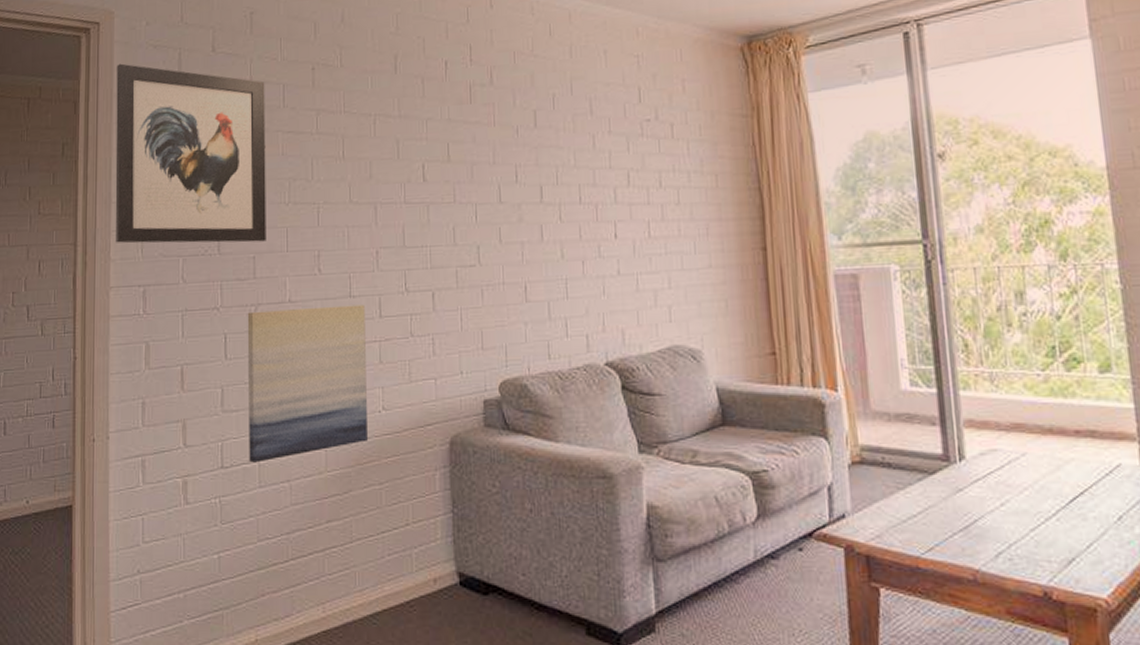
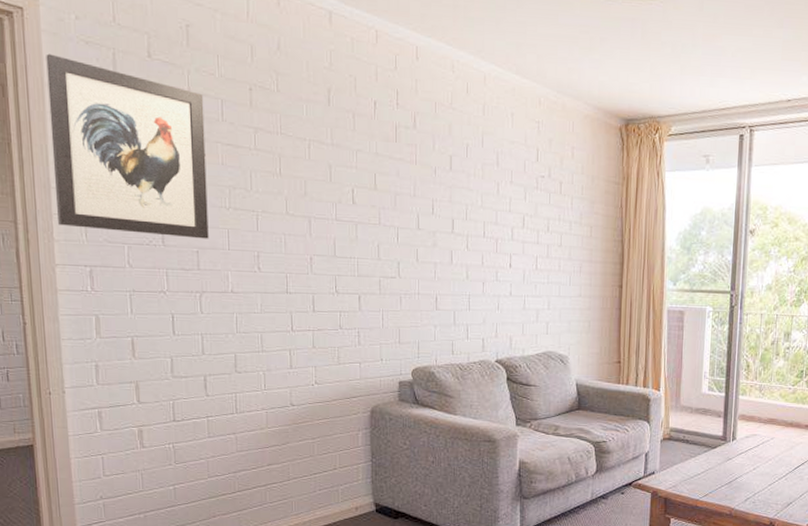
wall art: present [247,304,367,463] -> none [192,297,302,419]

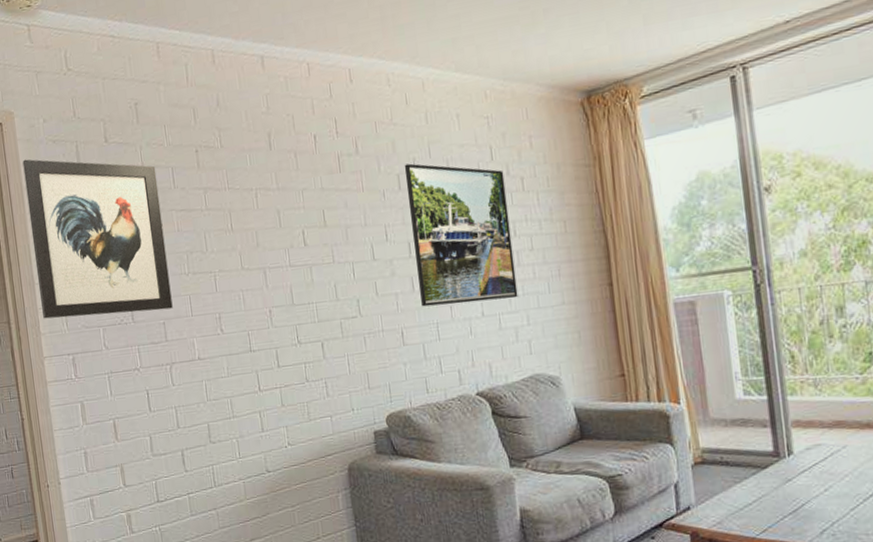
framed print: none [457,148,546,285] -> present [404,163,518,307]

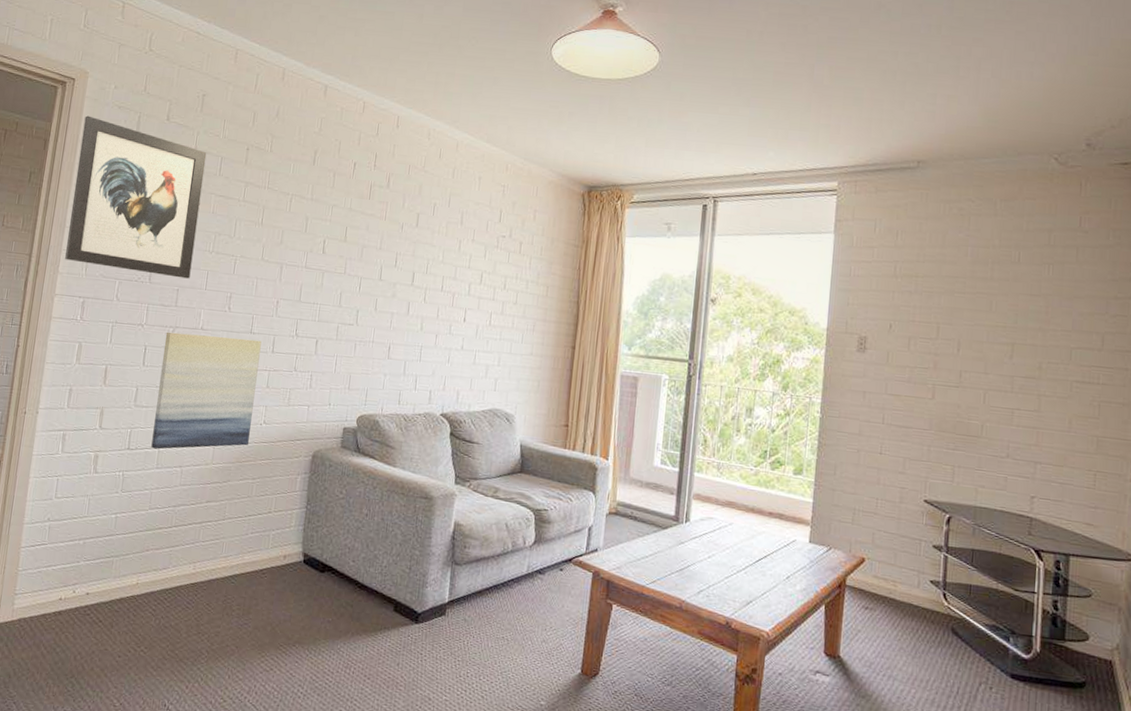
wall art: none [164,357,278,496] -> present [151,331,262,450]
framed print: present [404,163,518,307] -> none [412,207,507,341]

